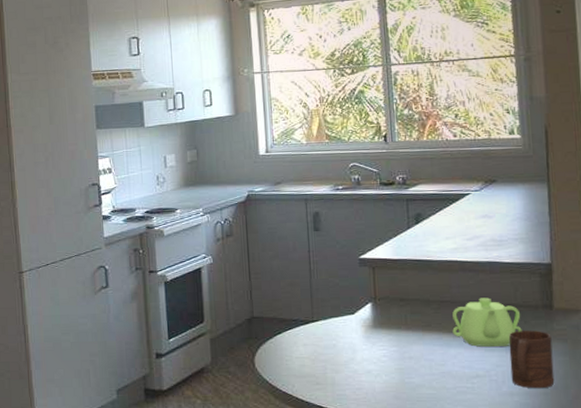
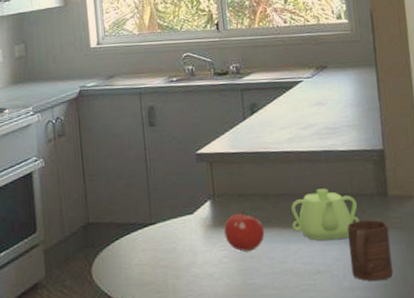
fruit: none [384,313,425,353] -> present [224,210,265,252]

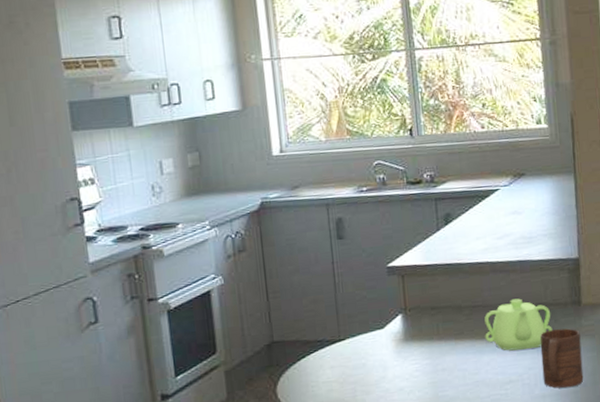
fruit: present [224,210,265,252] -> none [416,322,458,365]

